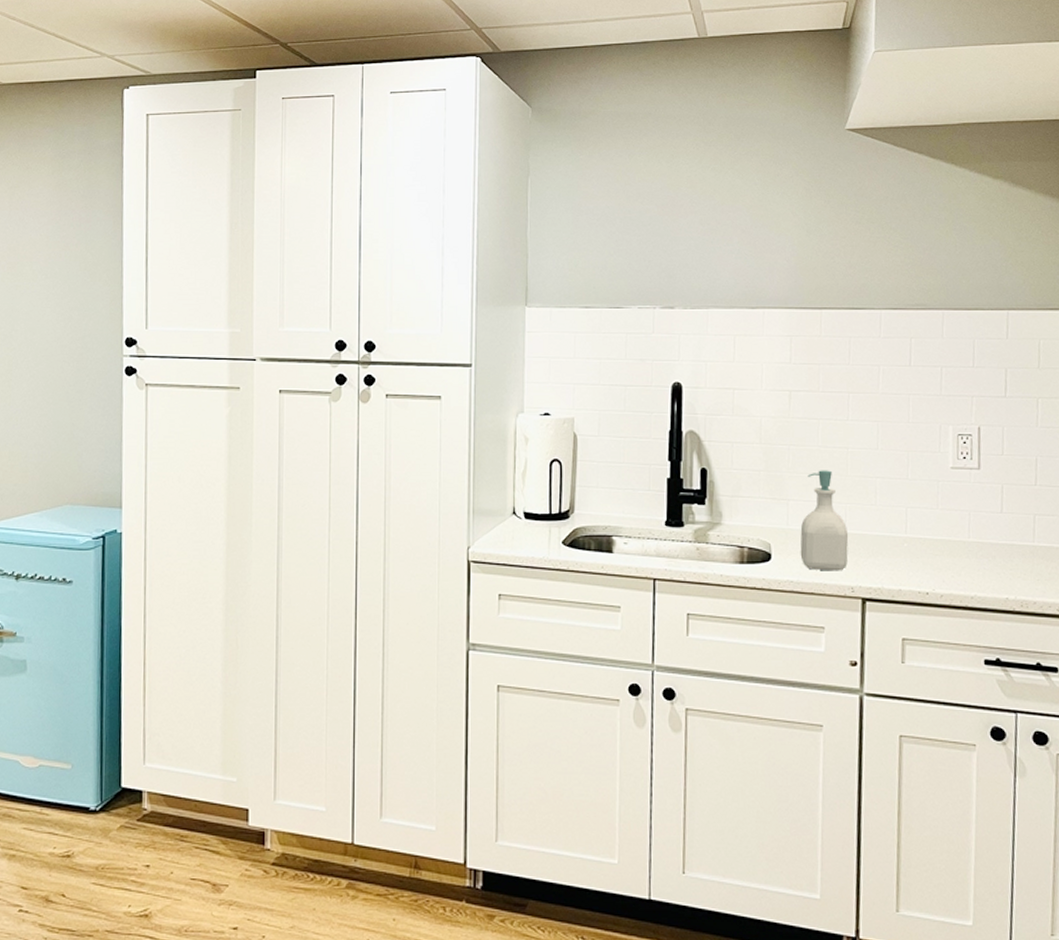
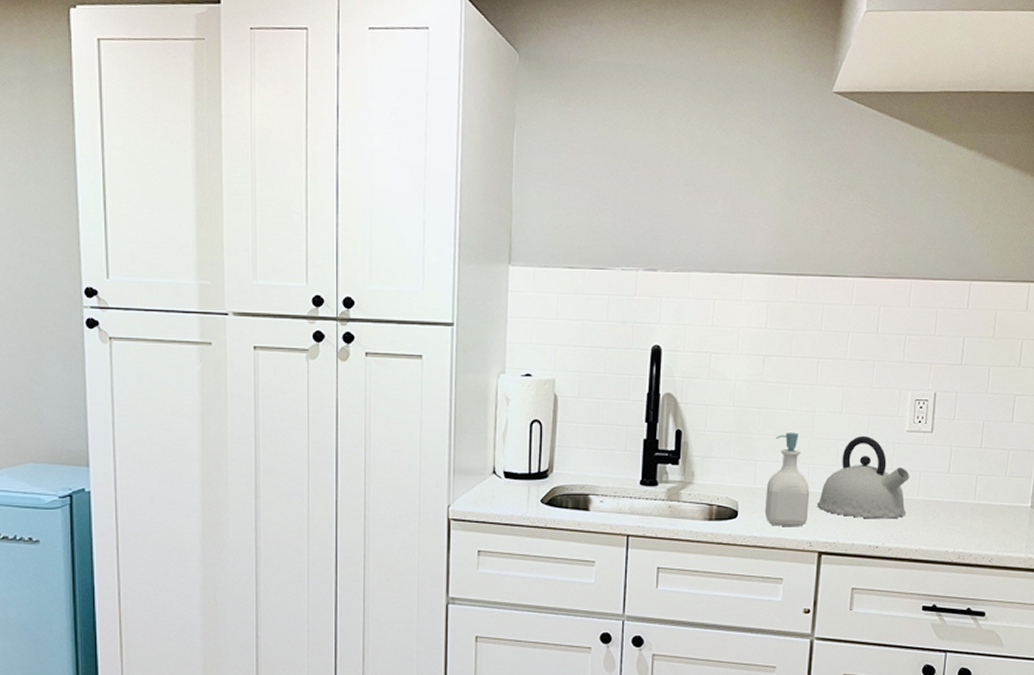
kettle: none [858,473,958,563] -> present [817,435,910,519]

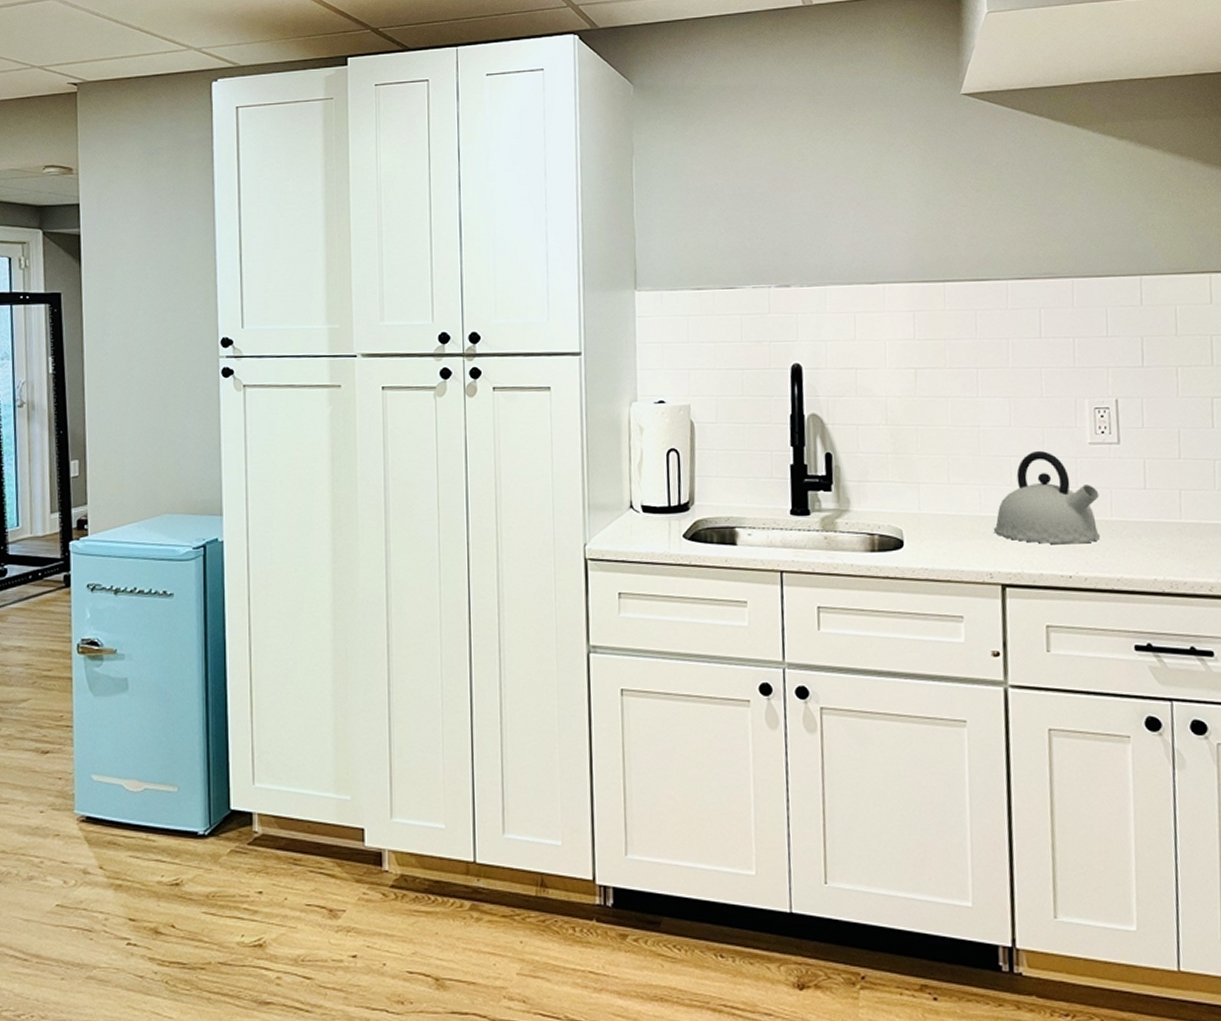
soap bottle: present [764,432,810,527] -> none [933,450,985,557]

